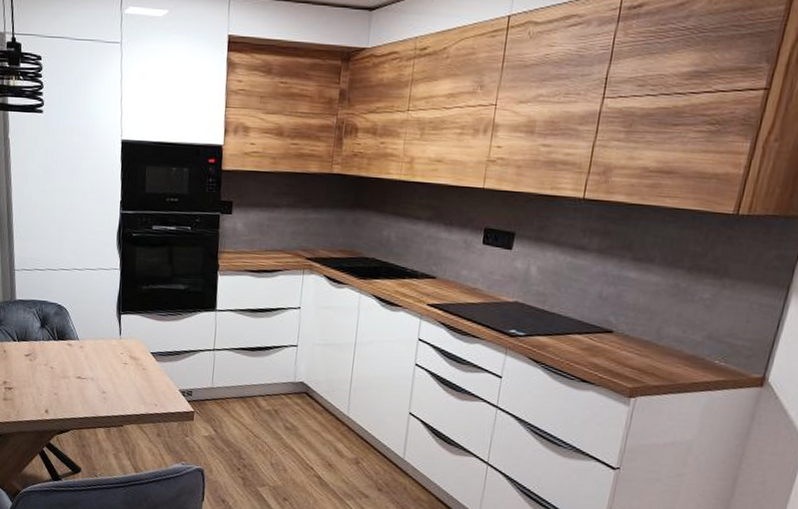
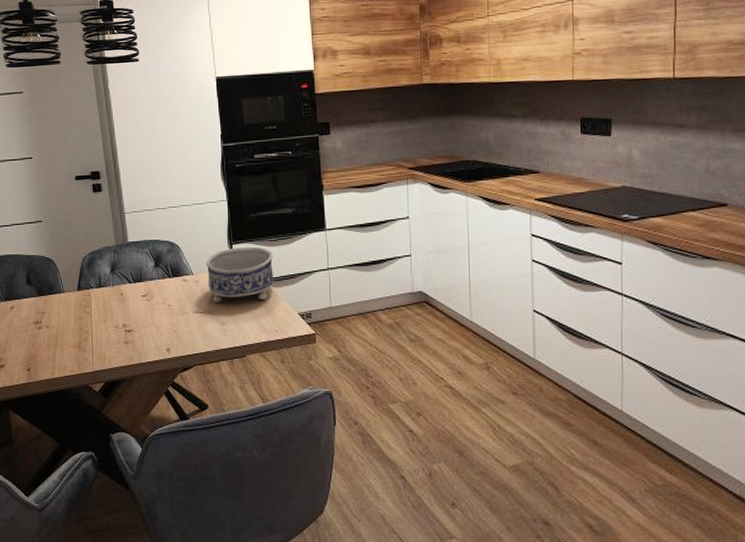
decorative bowl: none [92,318,161,374] -> present [206,246,274,302]

